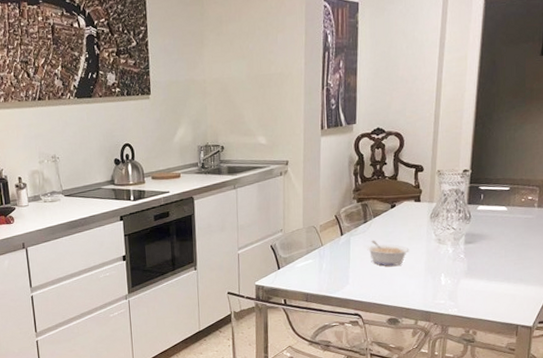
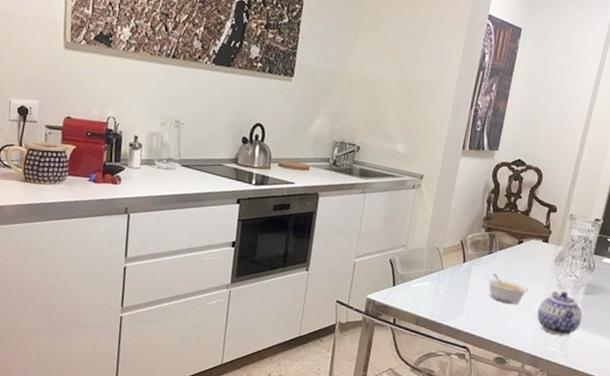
teapot: none [422,245,467,288] -> present [537,291,583,336]

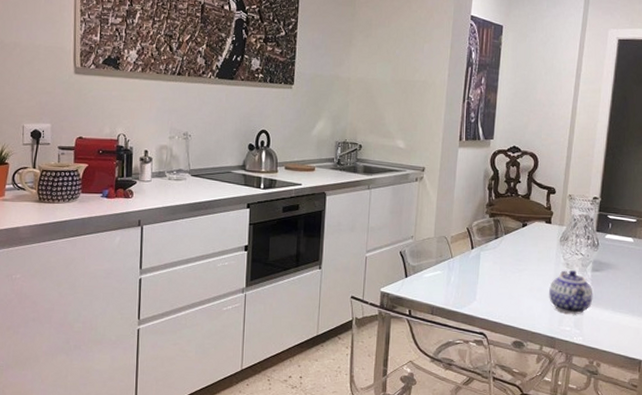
legume: present [487,273,529,304] -> none [496,257,538,286]

